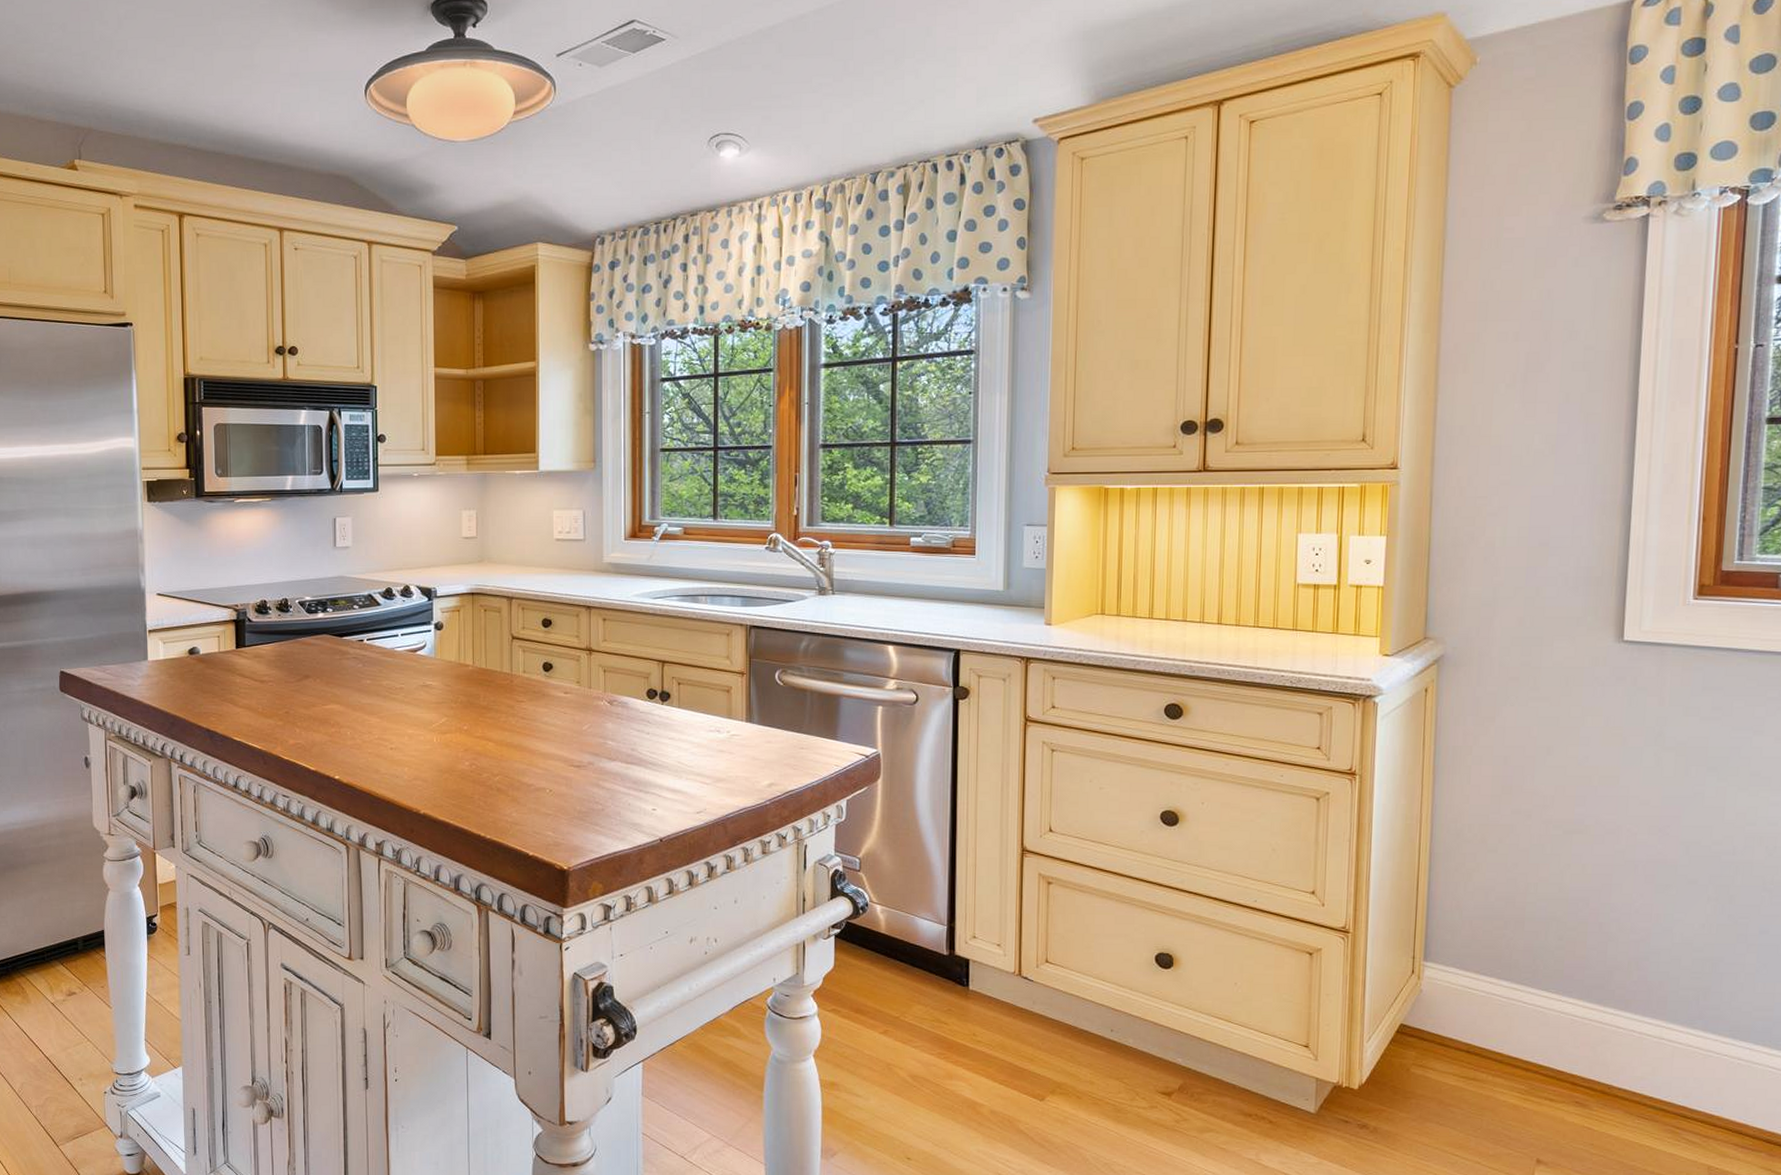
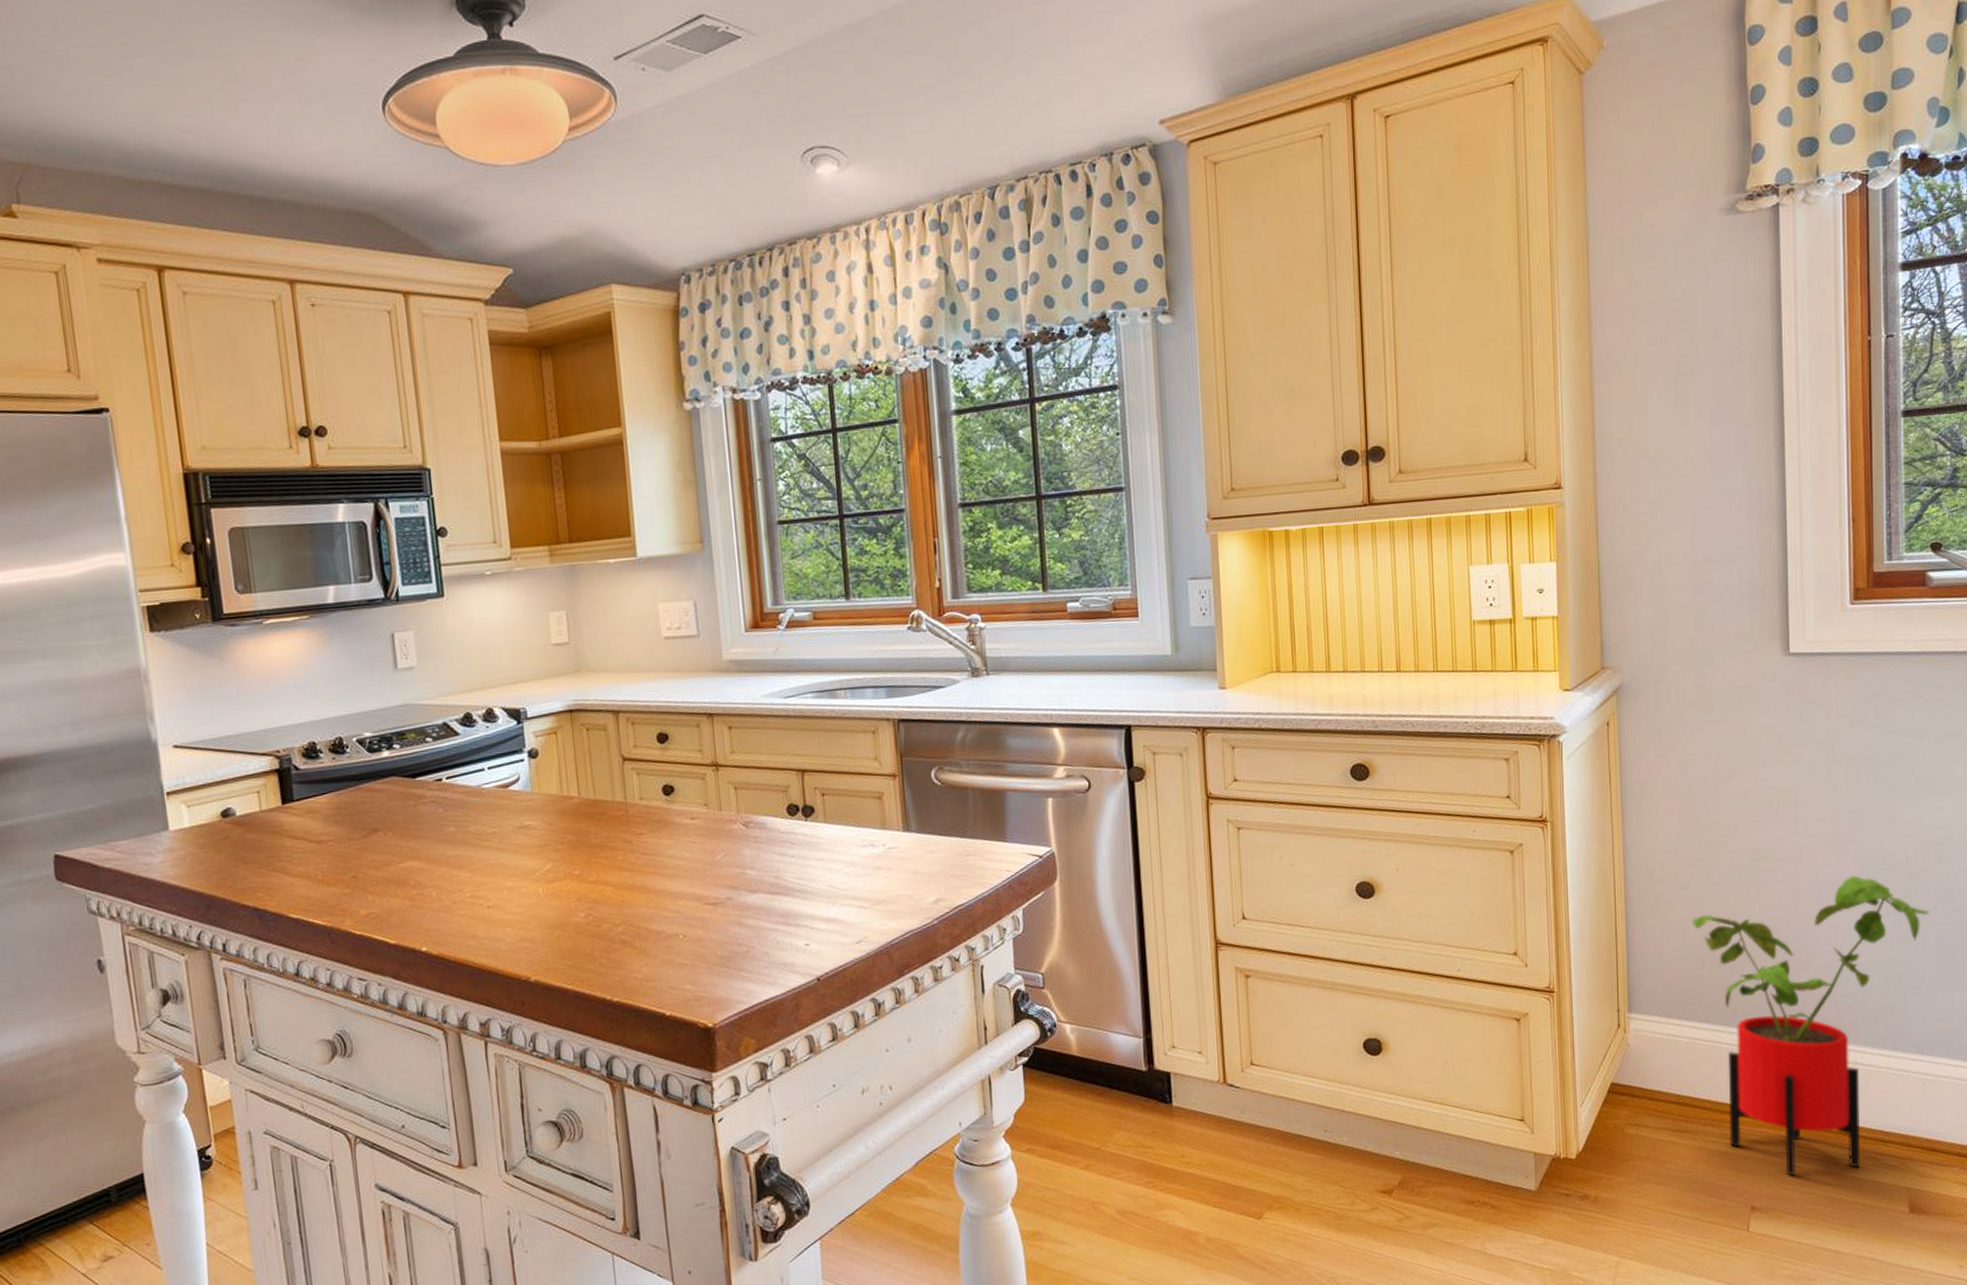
house plant: none [1497,859,1756,1139] -> present [1691,875,1930,1175]

